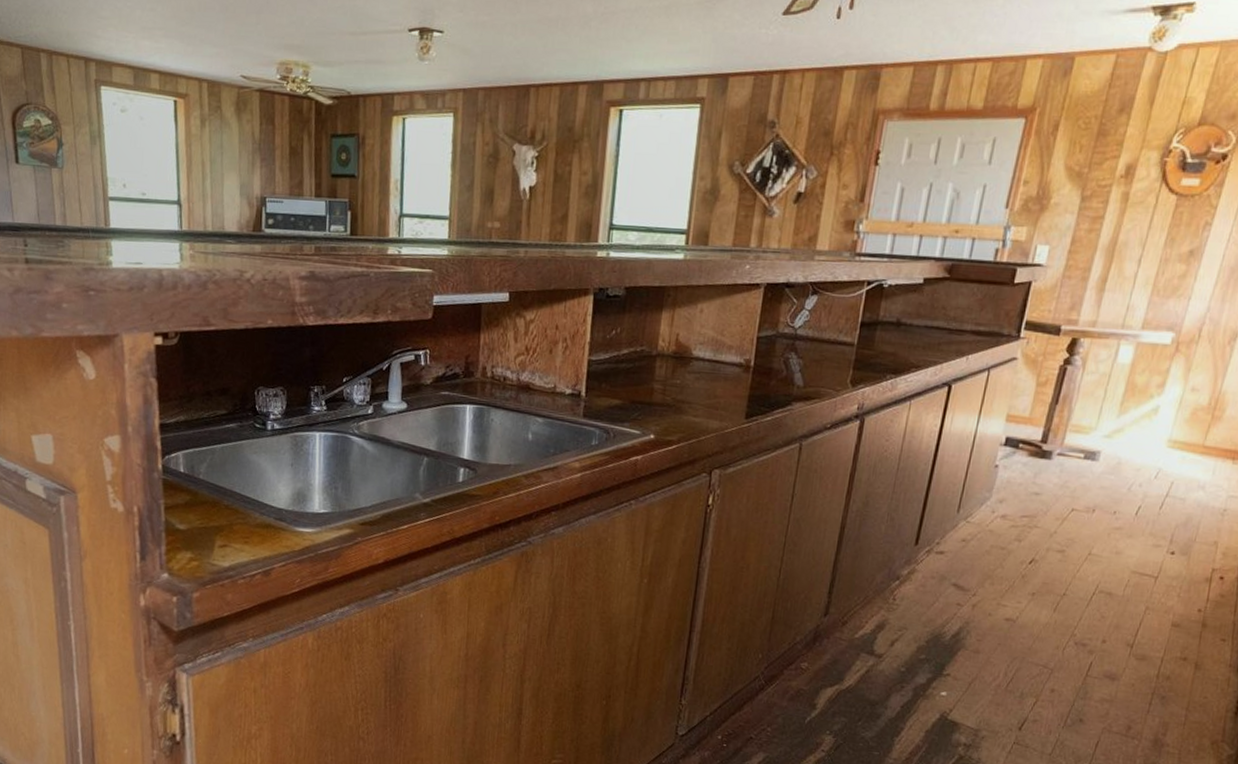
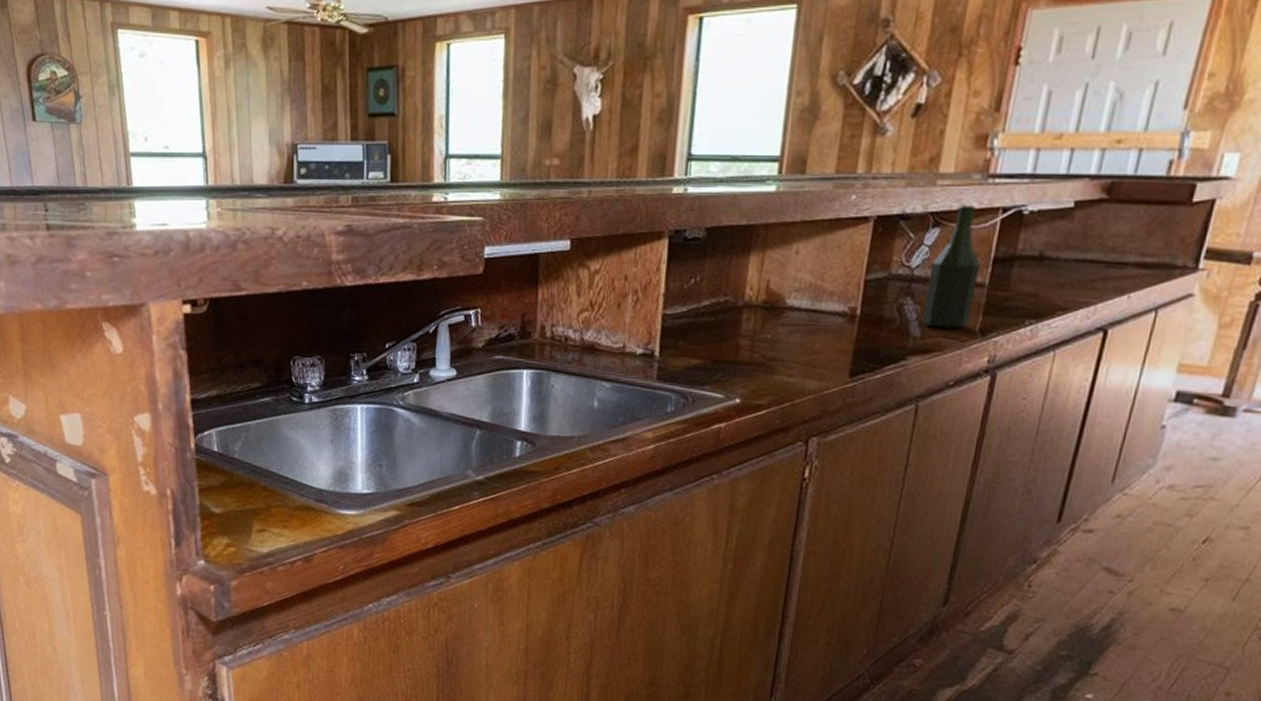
bottle: none [803,277,851,380] -> present [921,205,981,329]

